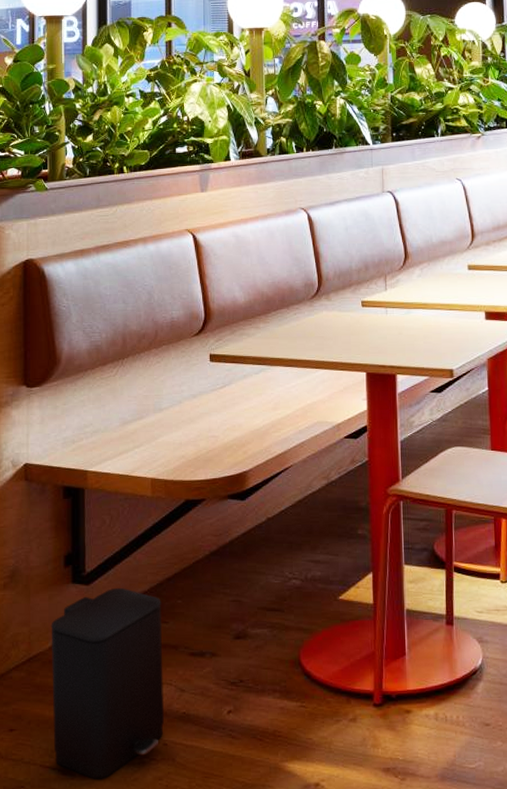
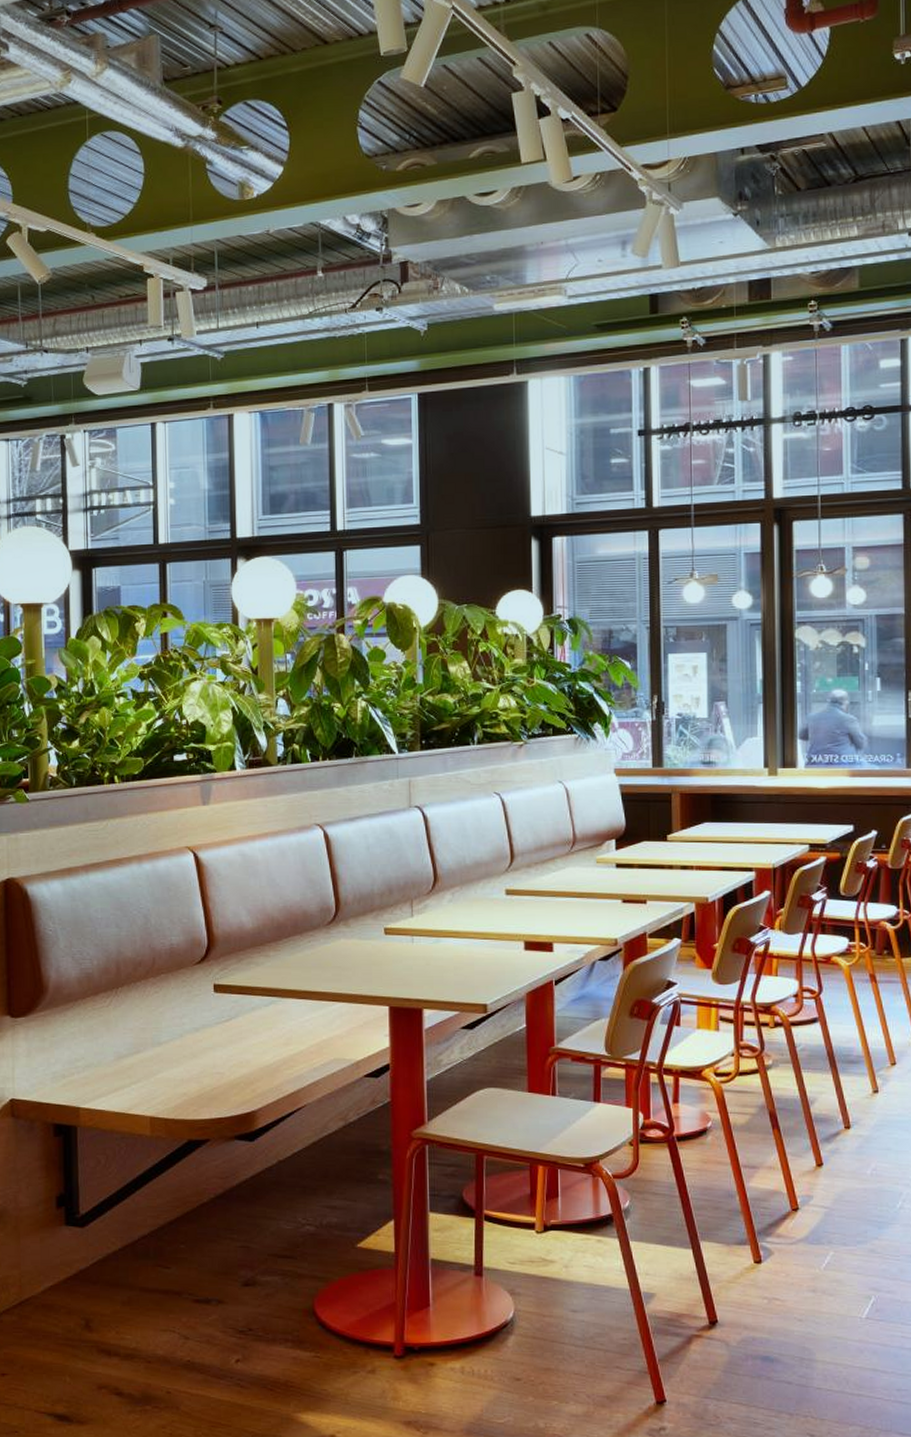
pedal bin: present [51,587,165,779] -> none [43,1230,168,1426]

